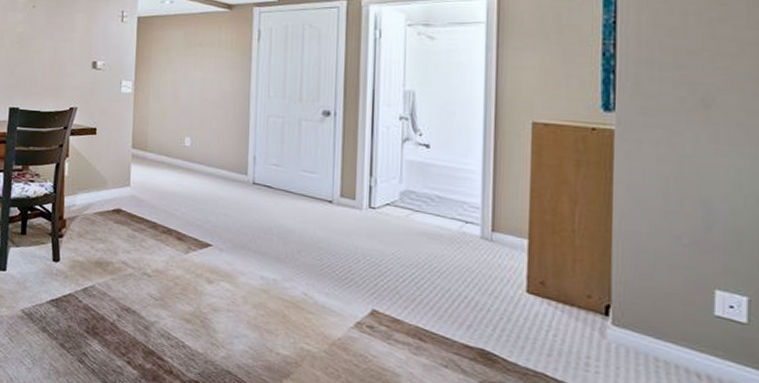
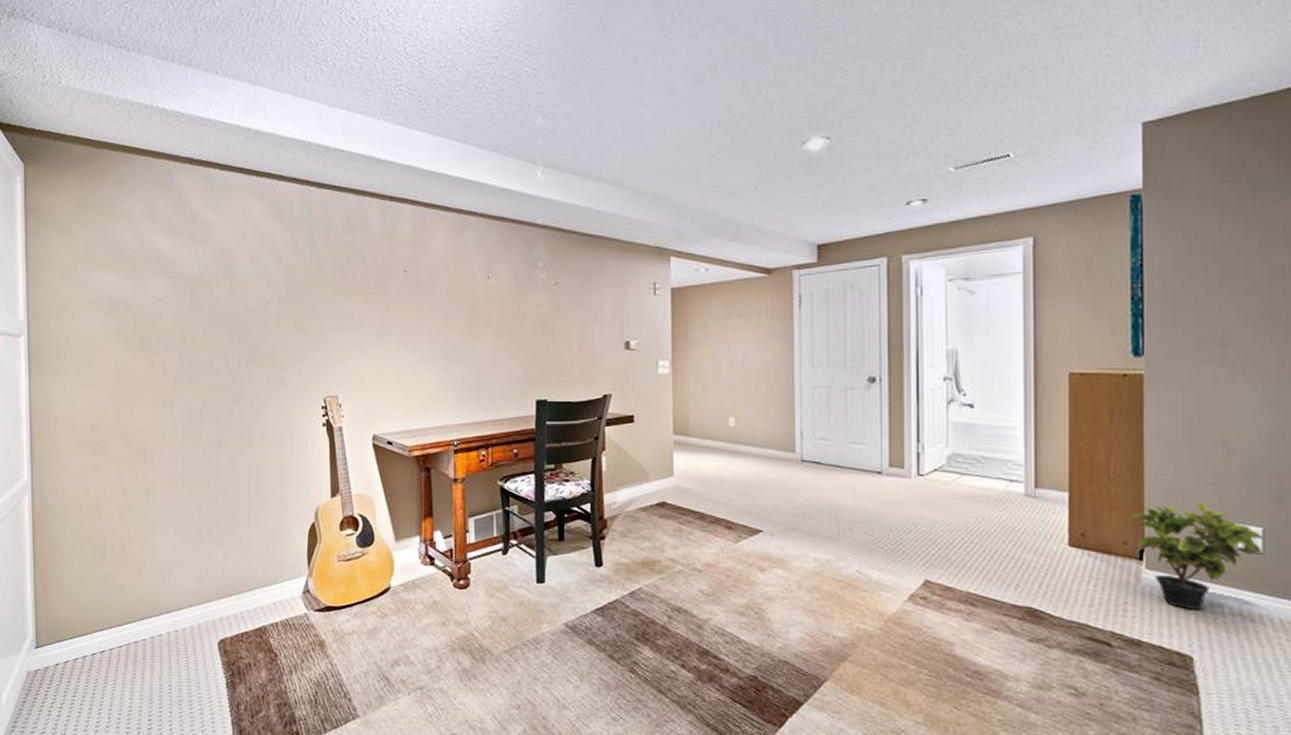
potted plant: none [595,262,751,374] -> present [1130,502,1265,609]

